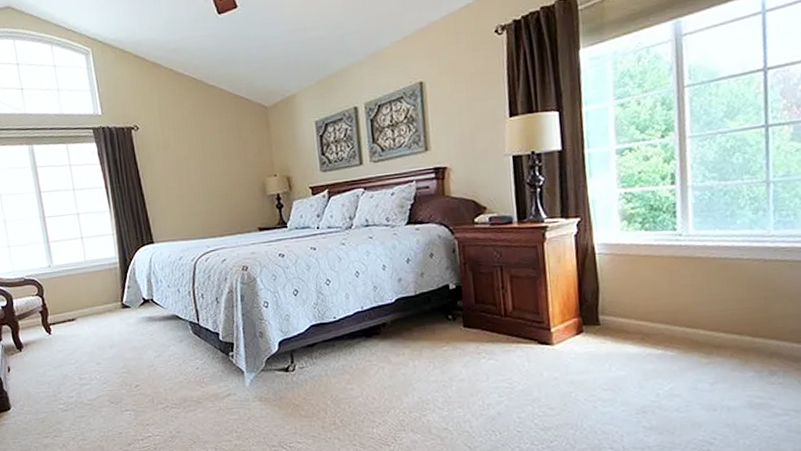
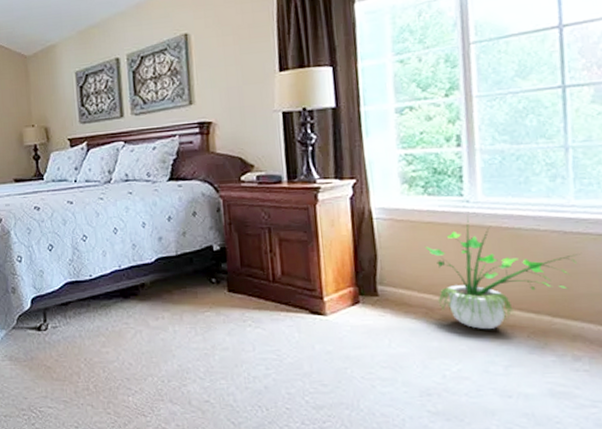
potted plant: none [641,248,775,351] -> present [424,216,577,329]

